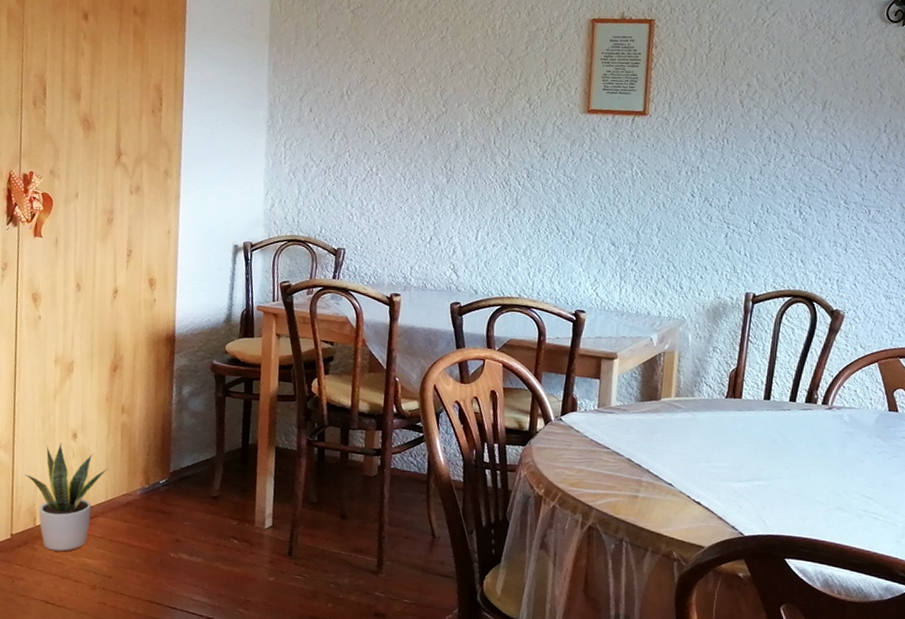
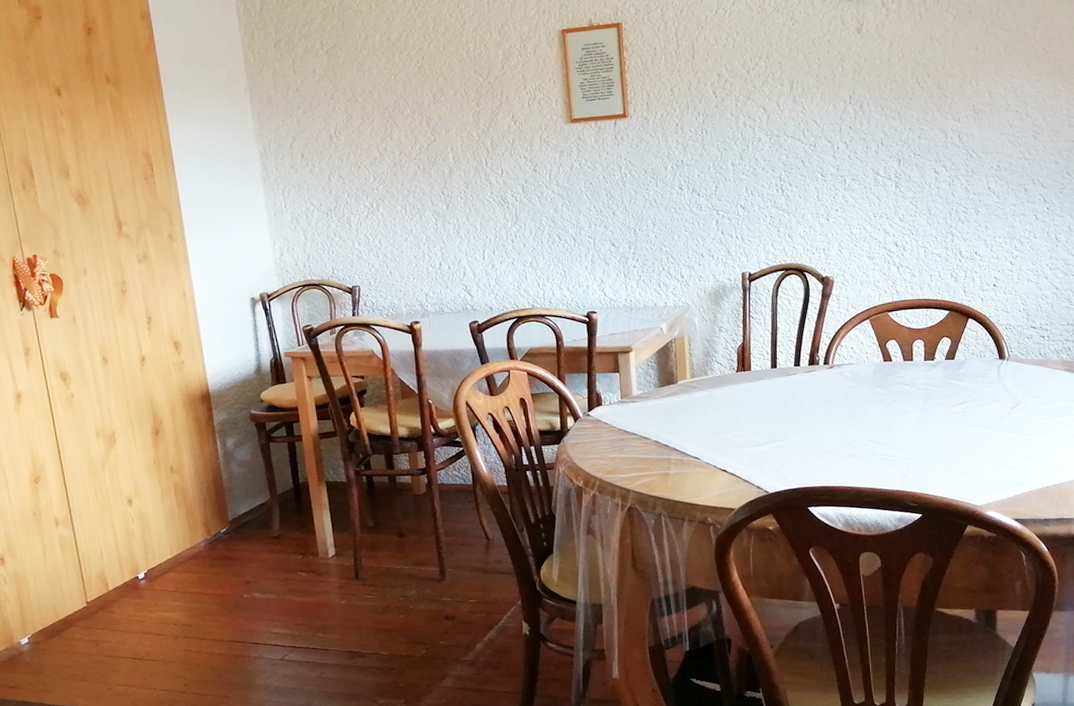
potted plant: present [24,442,109,552] -> none [88,510,169,611]

